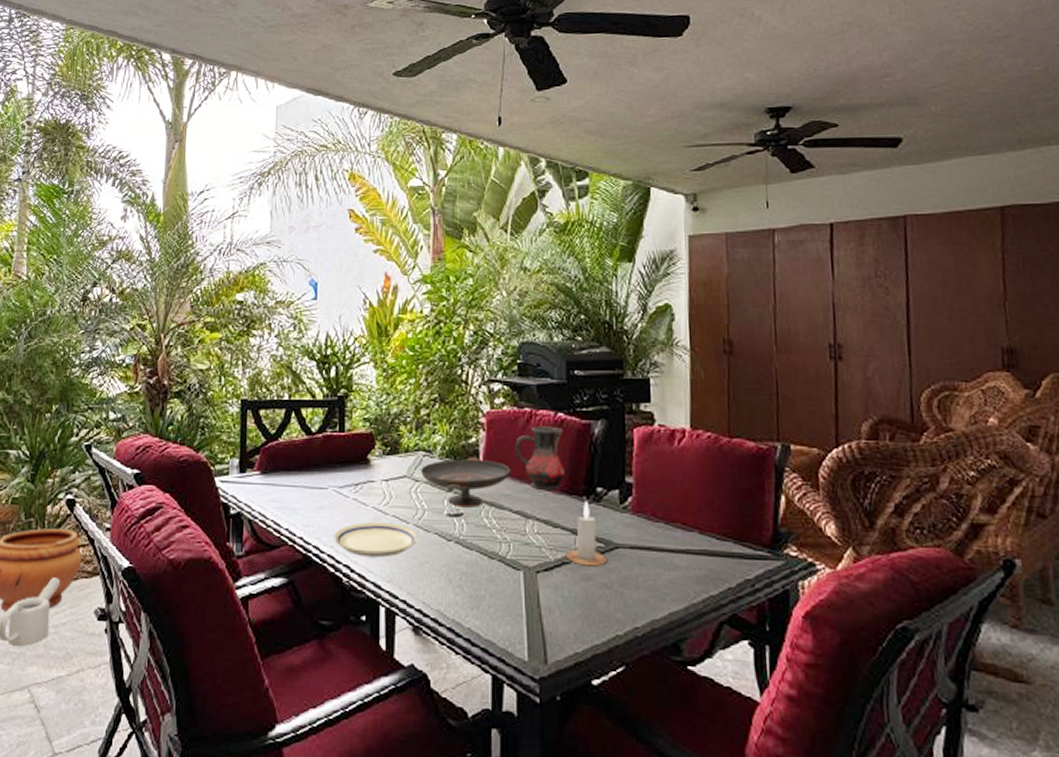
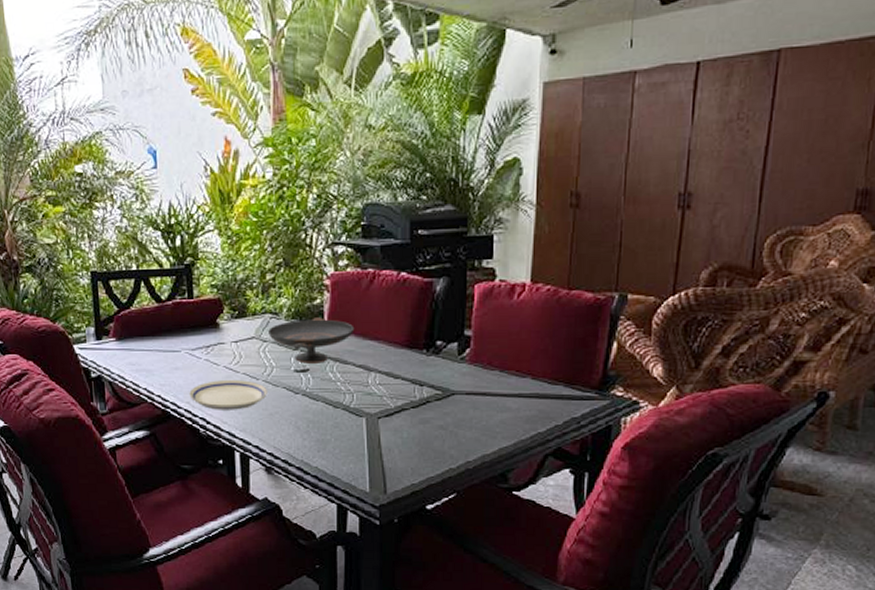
pitcher: present [515,426,566,490] -> none [359,285,407,345]
candle: present [565,501,608,567] -> none [404,353,445,411]

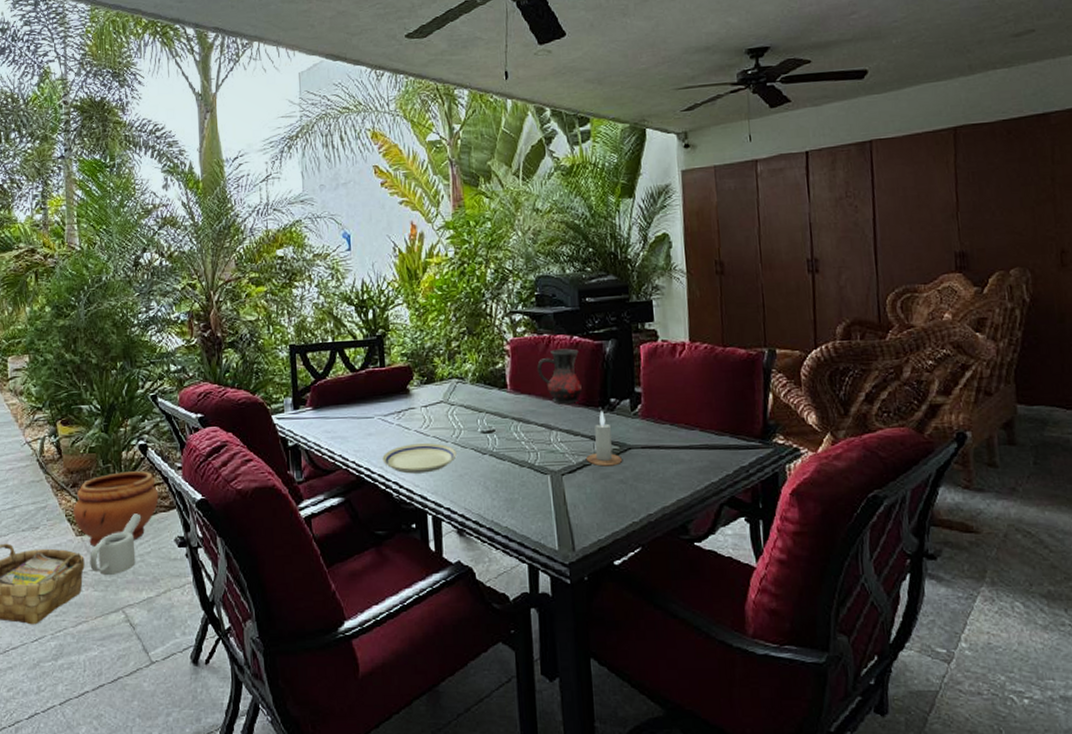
decorative bowl: present [268,317,355,364] -> none [455,380,535,425]
pitcher: none [359,285,407,345] -> present [537,348,583,404]
candle: none [404,353,445,411] -> present [585,411,623,467]

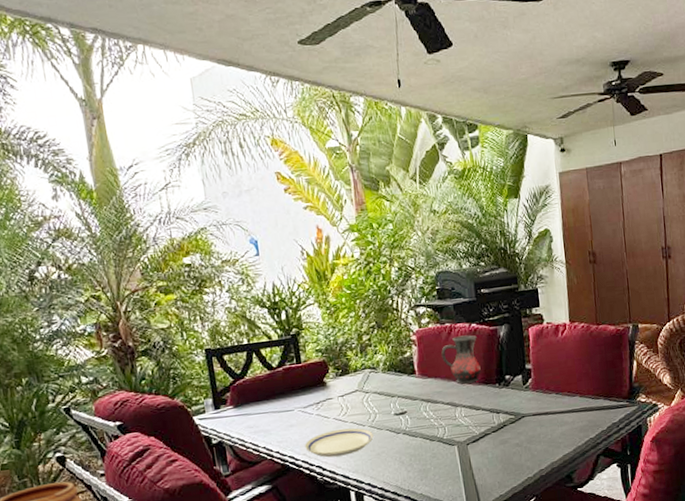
candle: present [585,411,623,467] -> none [486,387,518,434]

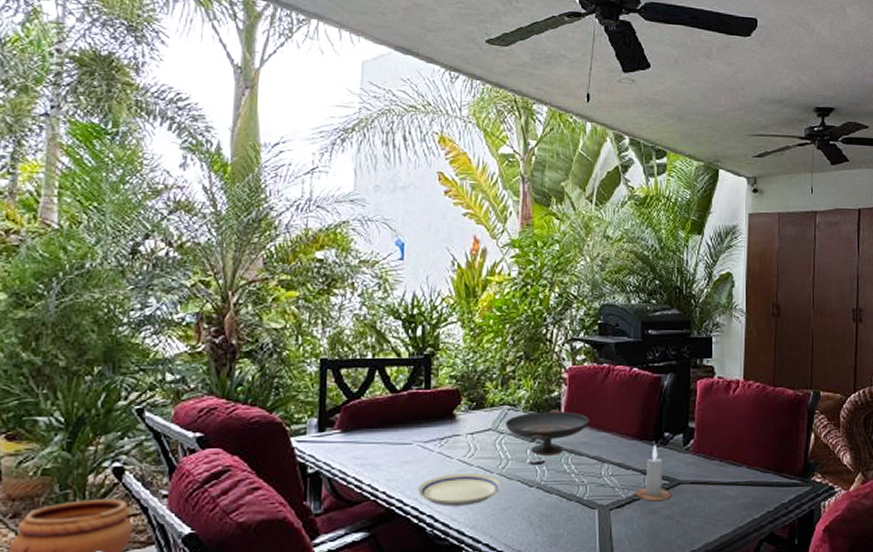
decorative bowl: none [369,367,440,408] -> present [506,410,590,456]
pitcher: present [441,335,482,384] -> none [594,380,638,437]
candle: none [486,387,518,434] -> present [635,444,672,502]

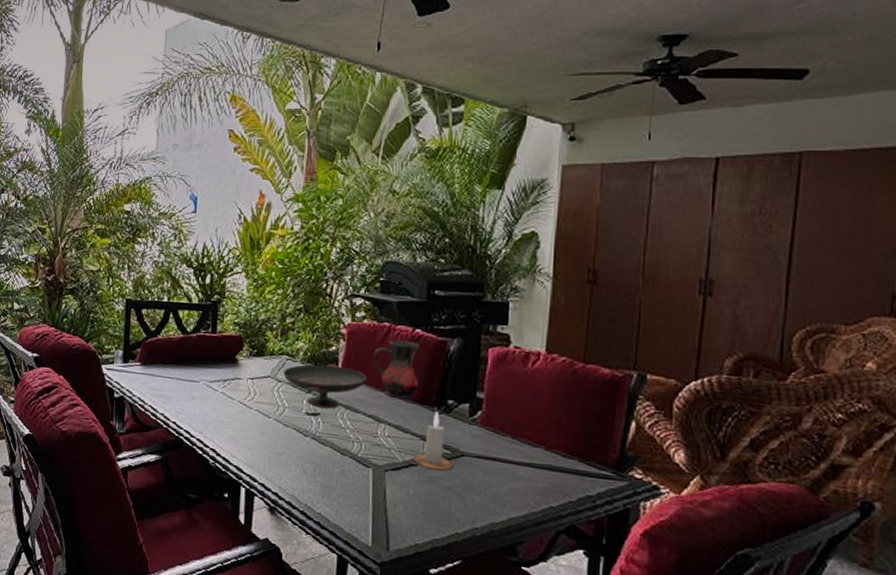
plate: present [418,474,501,507] -> none [203,414,278,446]
pitcher: none [594,380,638,437] -> present [373,340,420,399]

